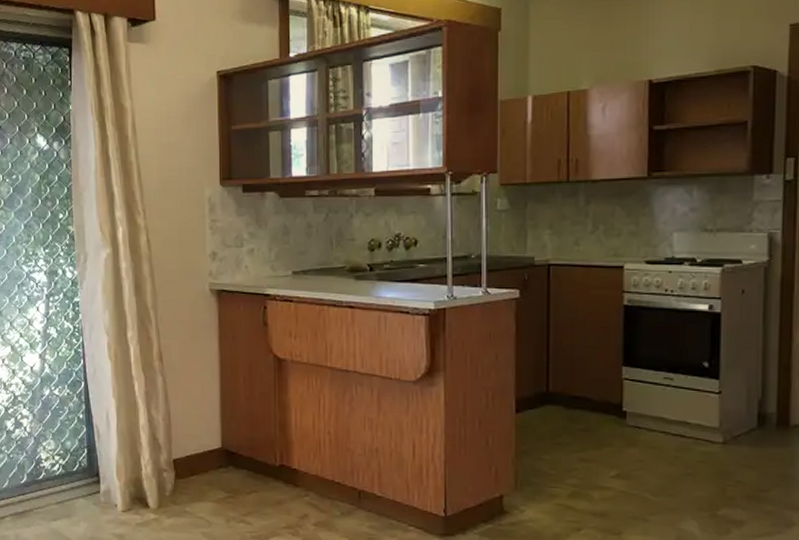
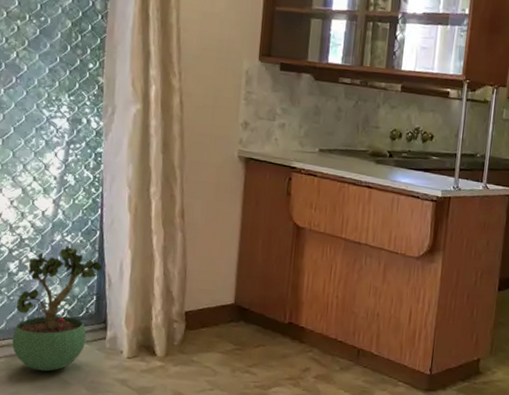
potted plant: none [15,399,90,529] -> present [12,245,102,372]

